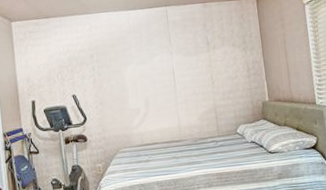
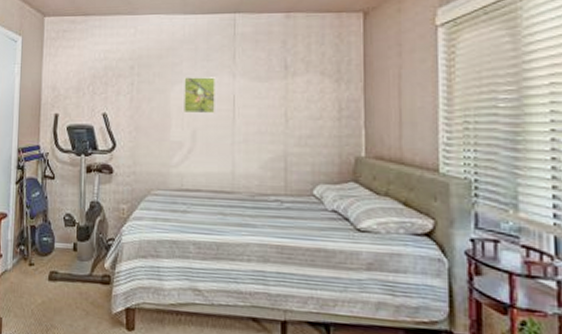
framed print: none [134,56,161,86] -> present [184,77,215,114]

